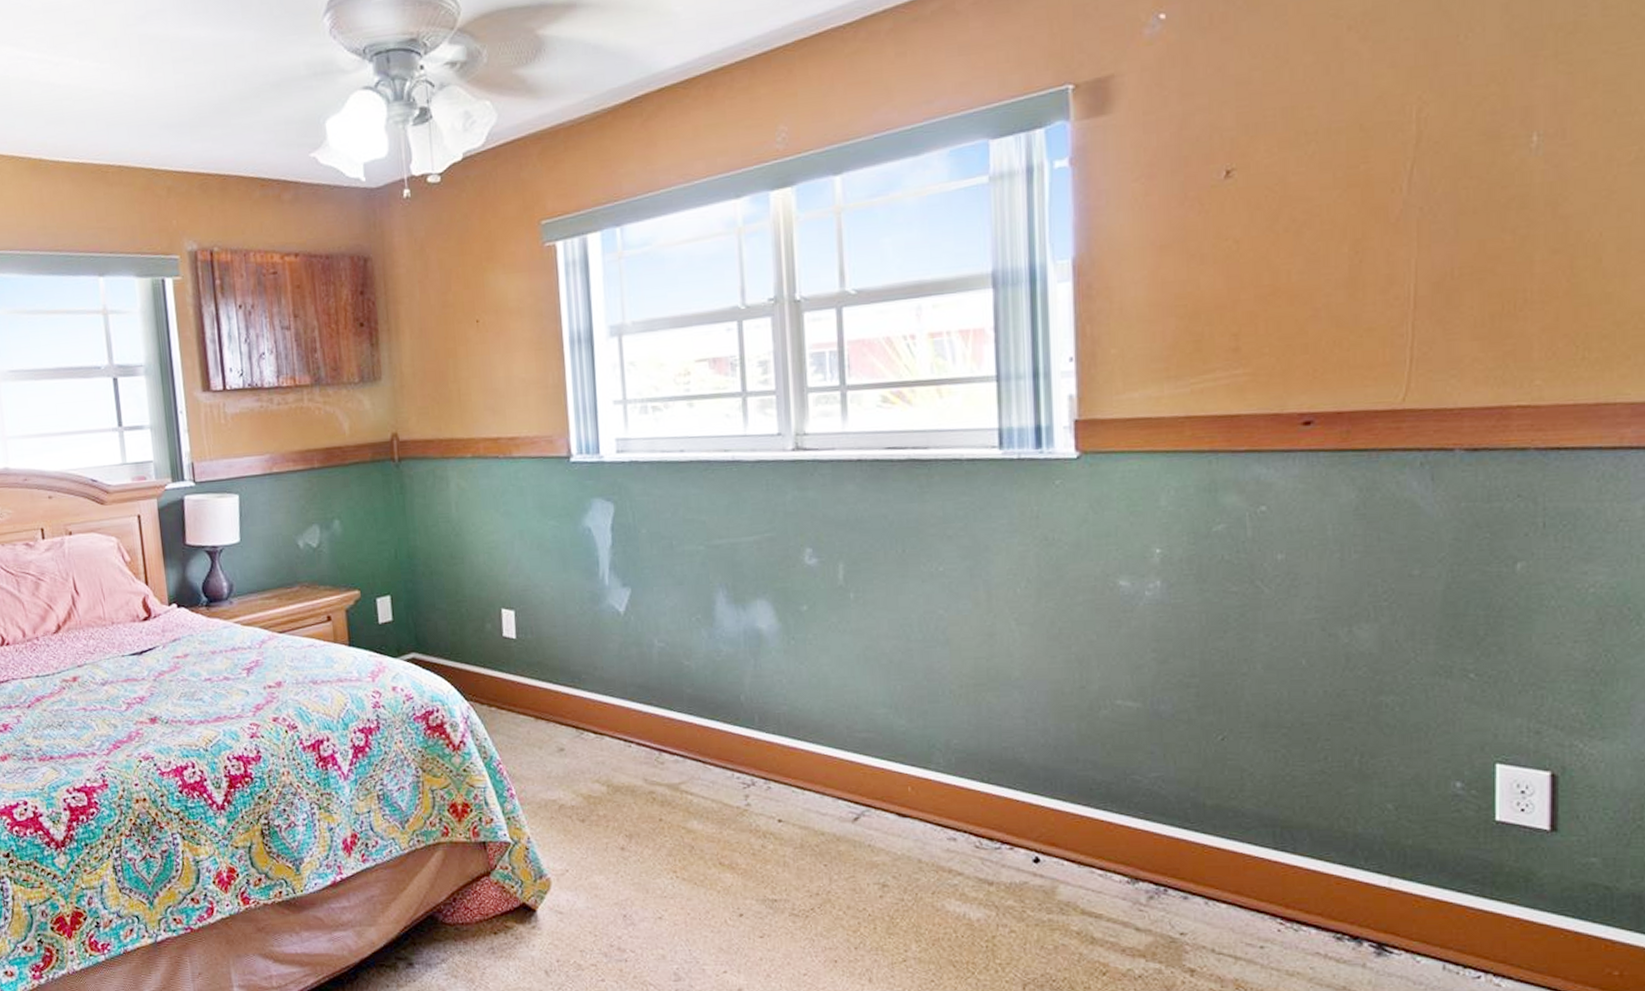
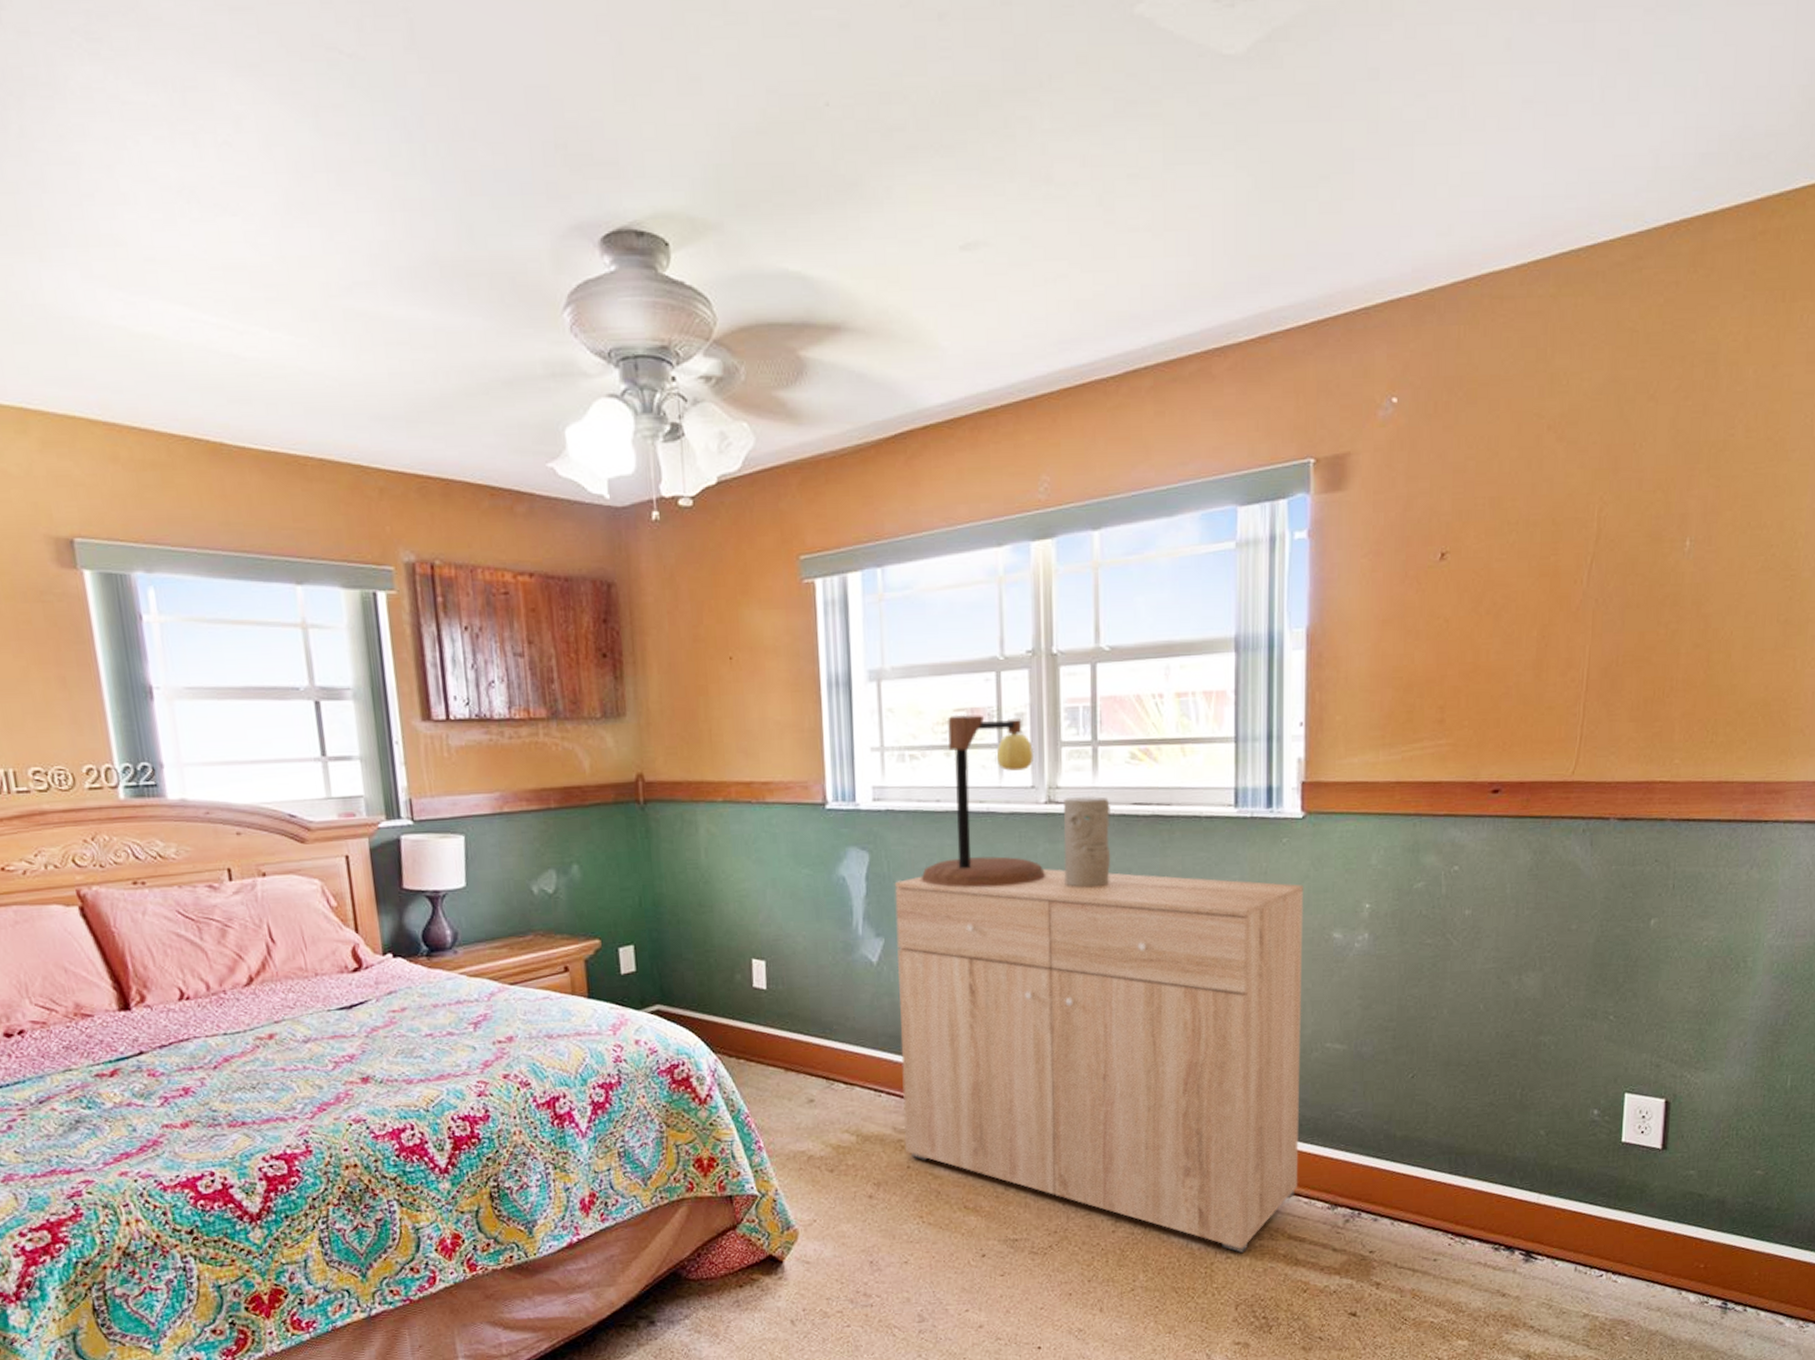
dresser: none [640,516,1091,927] -> present [894,869,1304,1253]
table lamp: none [666,364,796,537] -> present [921,714,1046,888]
decorative vase: none [812,441,865,535] -> present [1063,796,1111,888]

